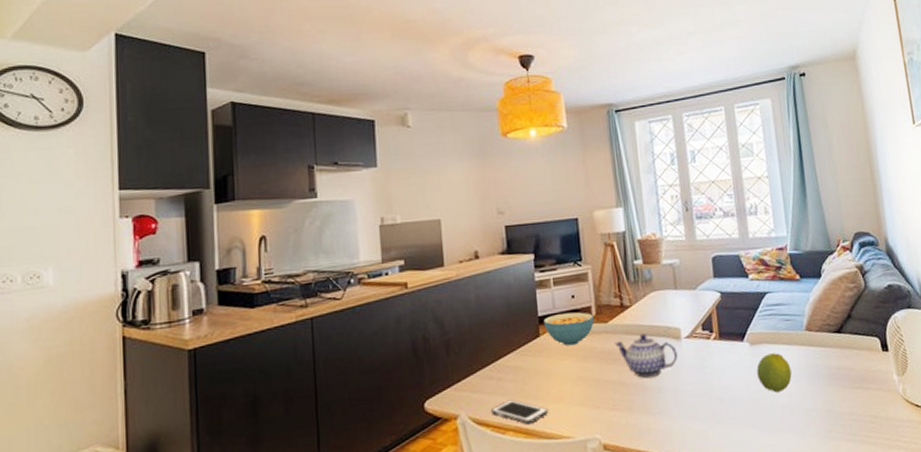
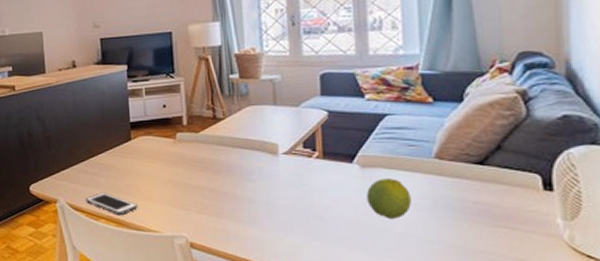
cereal bowl: present [543,312,594,346] -> none [135,120,185,151]
teapot: present [615,333,678,378] -> none [206,145,273,189]

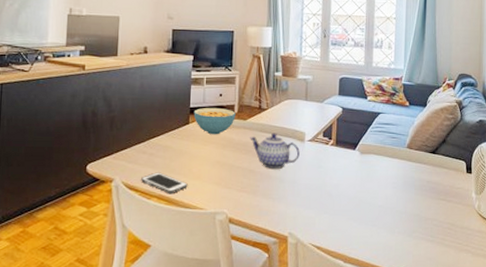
cereal bowl: none [135,120,185,151] -> present [193,107,236,135]
teapot: none [206,145,273,189] -> present [250,133,300,170]
fruit: present [367,178,411,219] -> none [362,163,391,195]

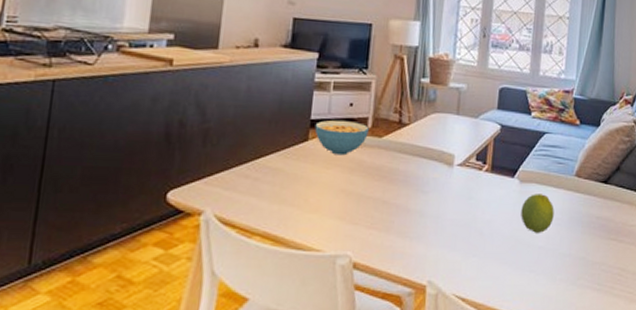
cell phone: present [141,172,188,194] -> none [240,202,302,232]
teapot: present [250,133,300,170] -> none [385,154,447,201]
fruit: none [362,163,391,195] -> present [521,194,554,233]

